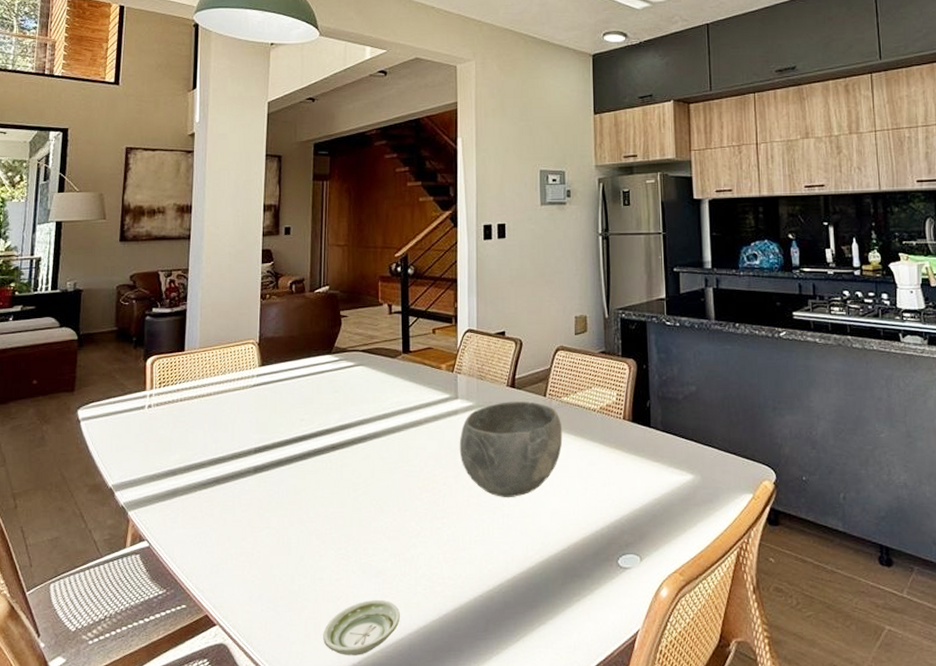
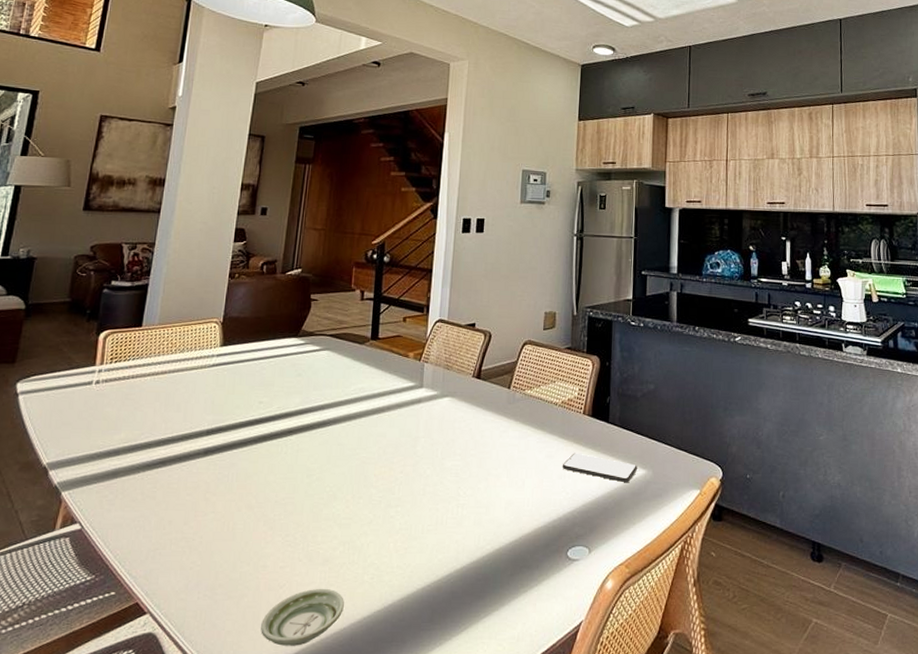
bowl: present [459,401,563,498] -> none [419,392,524,488]
smartphone: none [605,459,684,489] -> present [562,453,637,483]

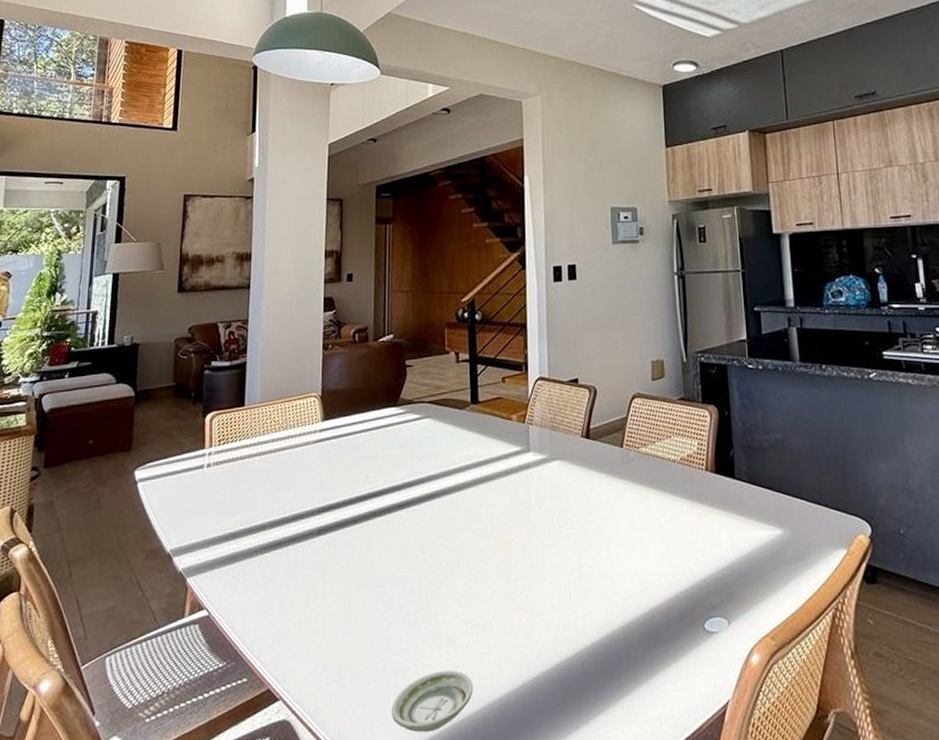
smartphone: present [562,453,637,483] -> none [688,514,773,545]

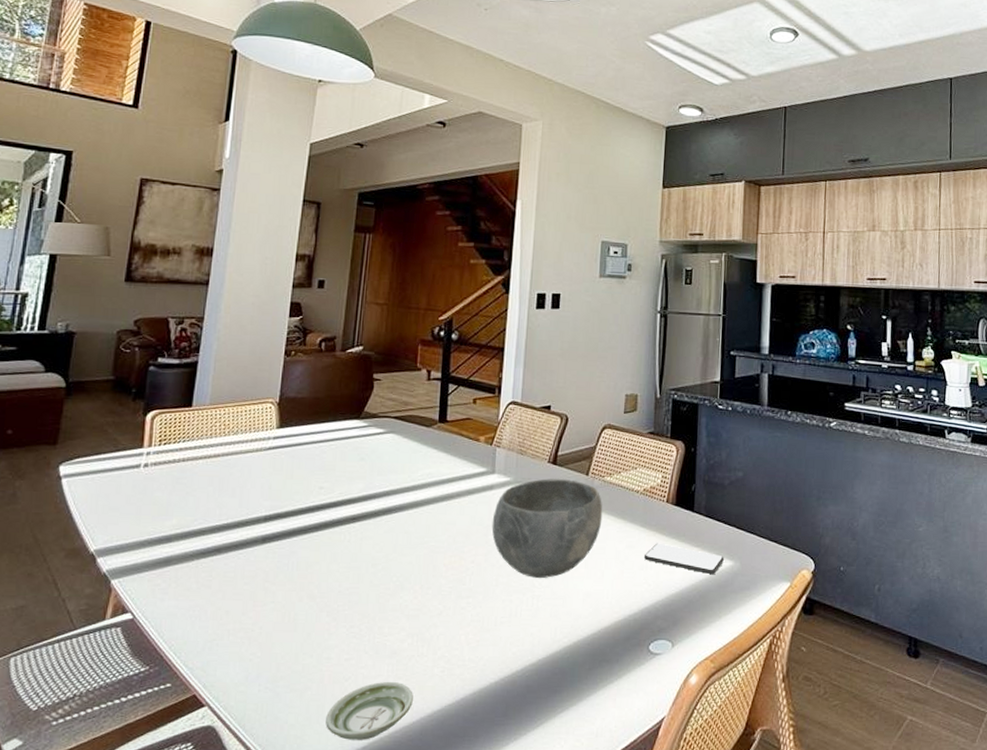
bowl: none [532,453,642,558] -> present [491,479,603,579]
smartphone: none [688,514,773,545] -> present [643,543,724,575]

